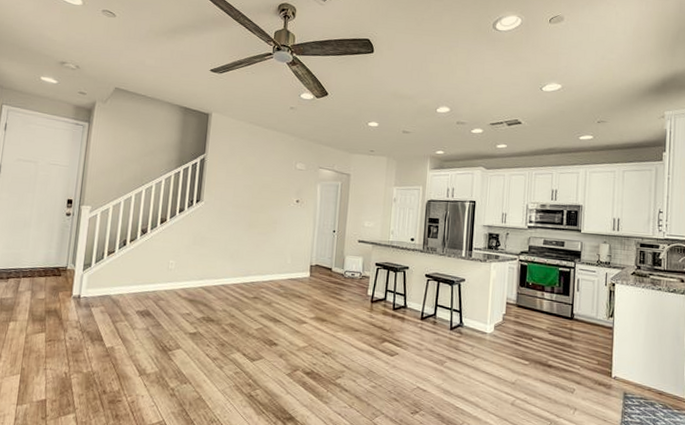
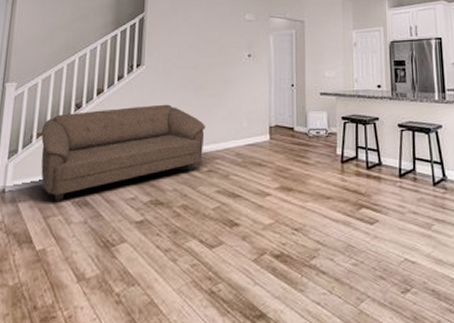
sofa: none [111,236,254,310] -> present [41,104,205,201]

